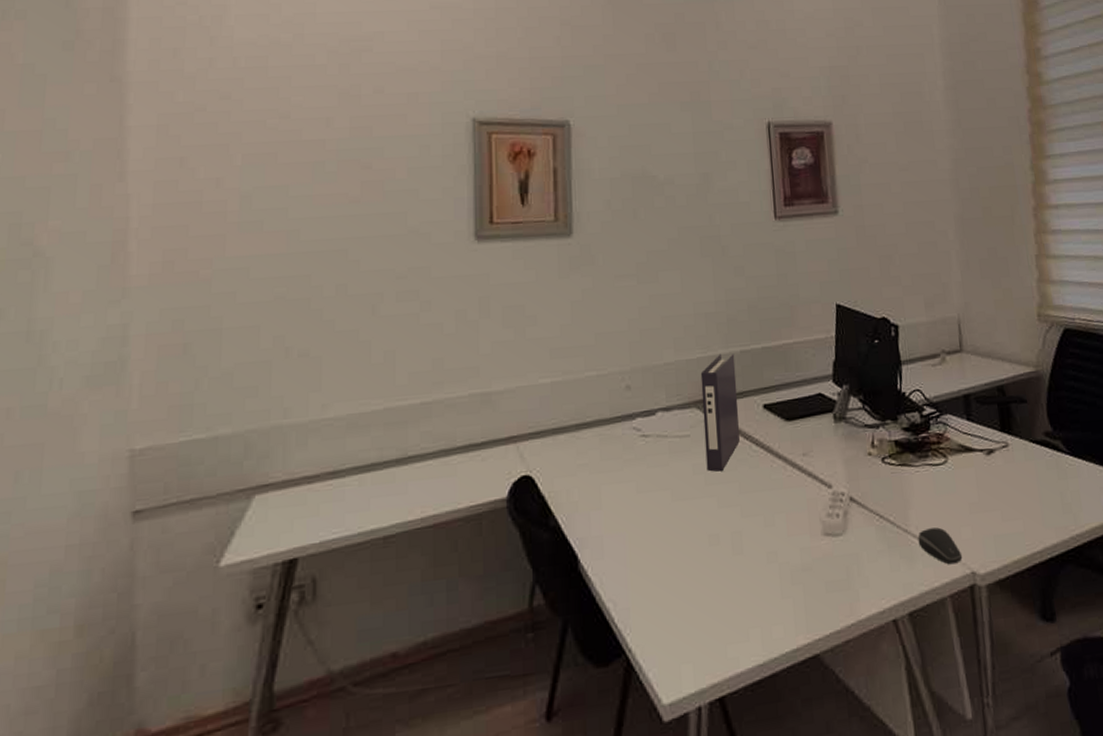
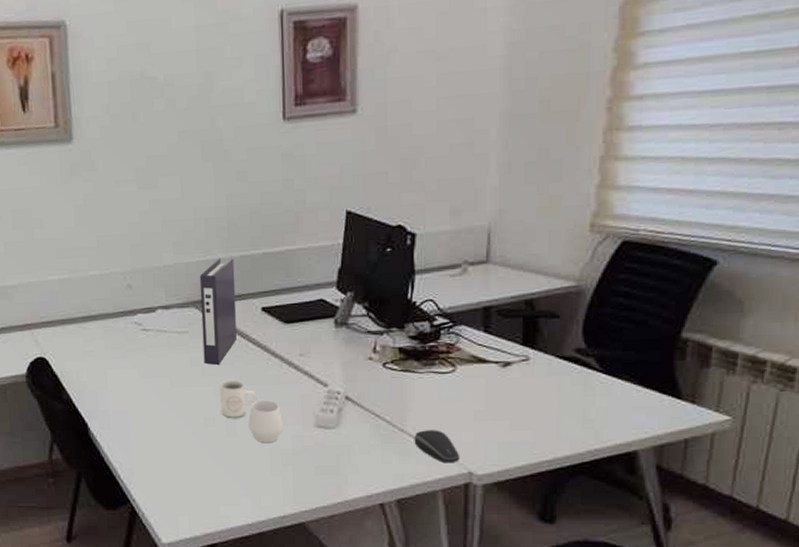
mug: none [724,487,763,533] -> present [220,379,257,418]
cup: none [755,508,791,560] -> present [248,400,283,444]

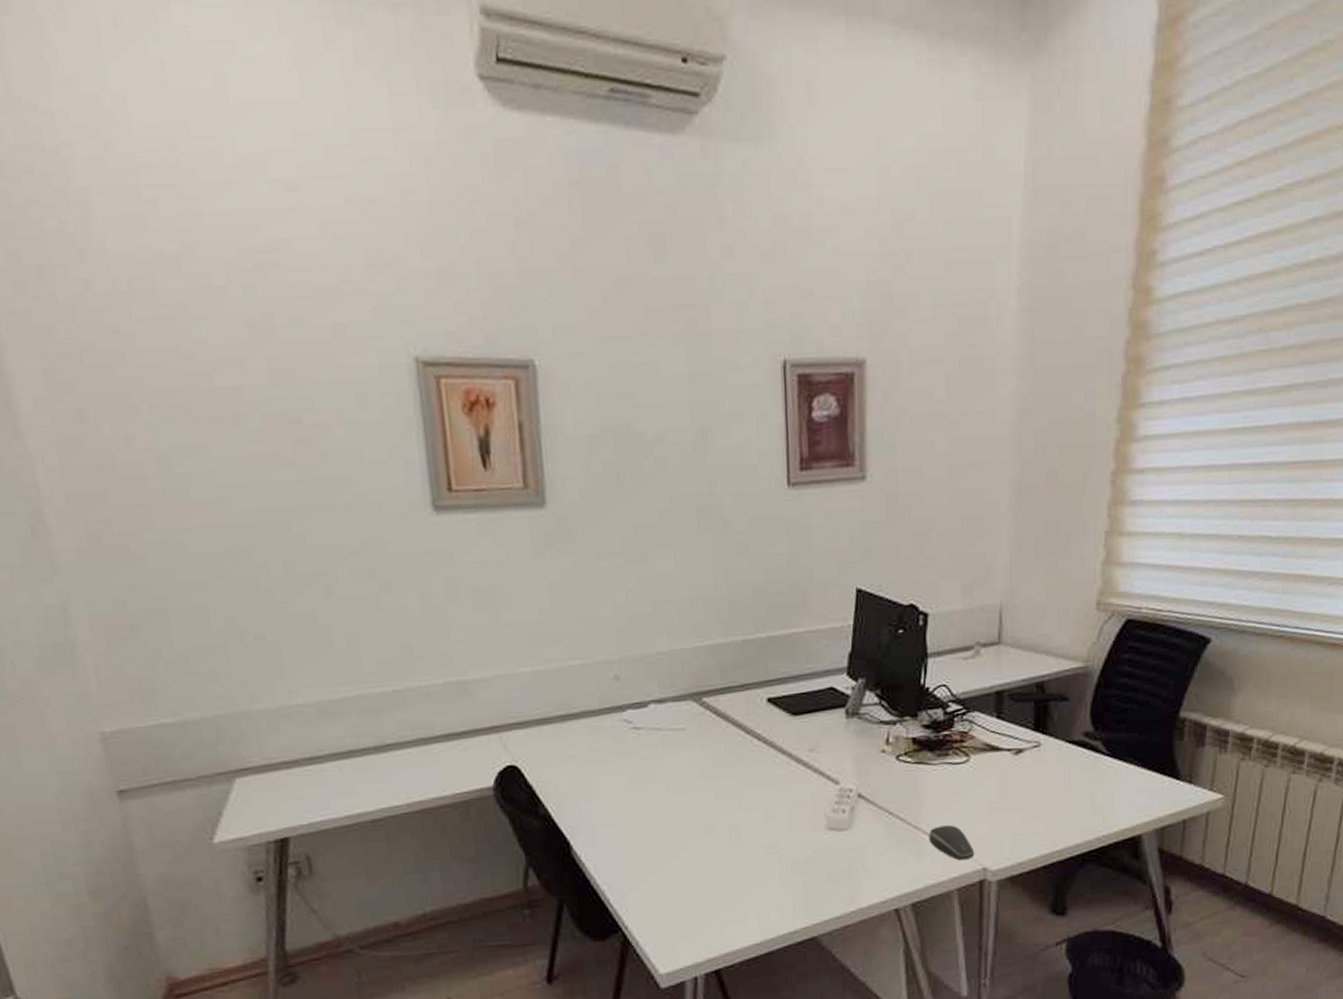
binder: present [199,258,237,365] -> none [697,642,740,766]
mug: present [220,379,257,418] -> none [722,781,764,825]
cup: present [248,400,283,444] -> none [754,803,792,852]

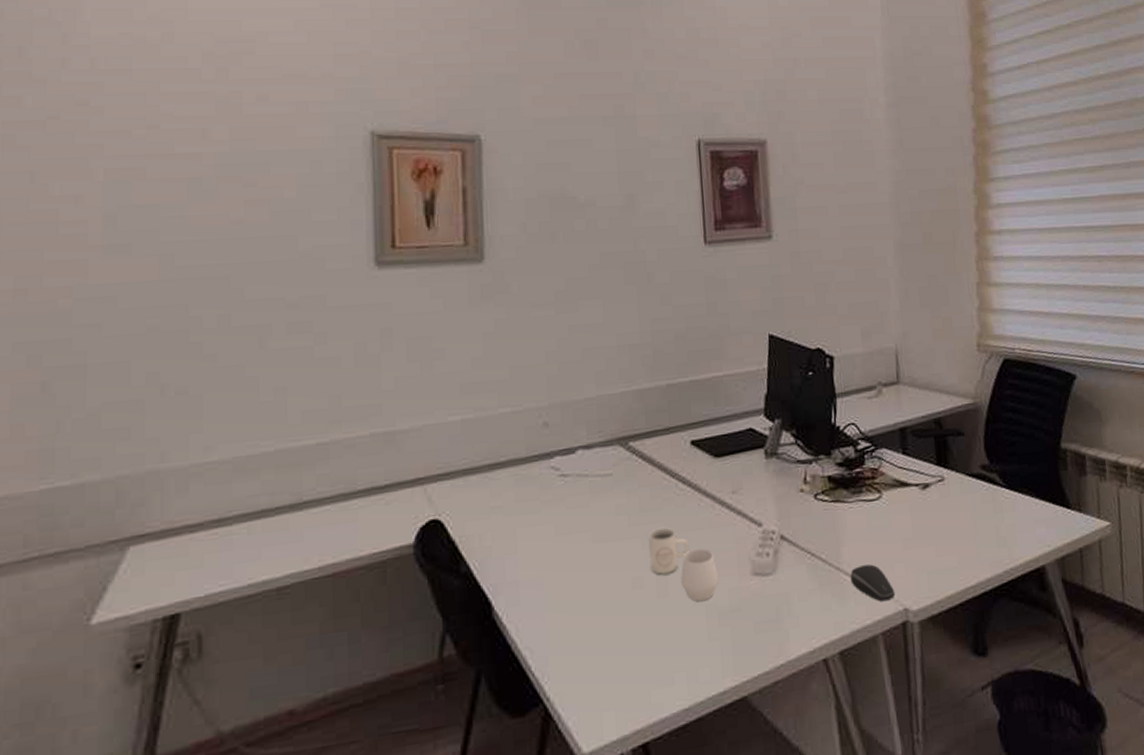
mug: none [722,781,764,825] -> present [648,527,690,575]
cup: none [754,803,792,852] -> present [681,548,719,602]

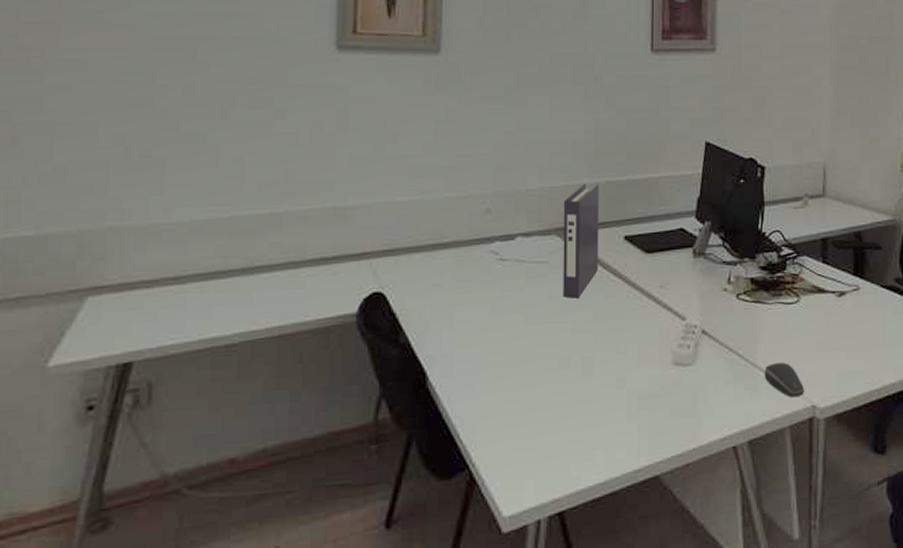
binder: none [624,387,665,512] -> present [563,183,600,298]
mug: present [648,527,690,575] -> none [578,314,616,358]
cup: present [681,548,719,602] -> none [606,337,640,386]

